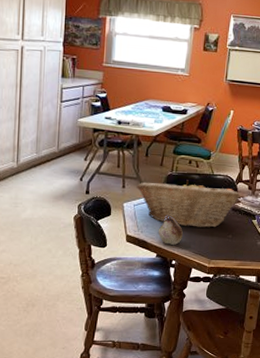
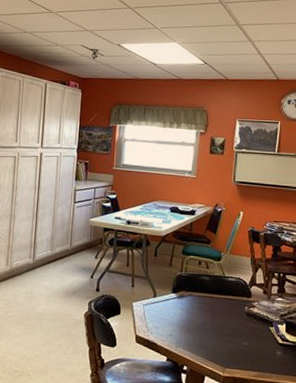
fruit basket: present [136,180,240,228] -> none [145,281,255,333]
fruit: present [158,216,183,246] -> none [168,318,194,350]

